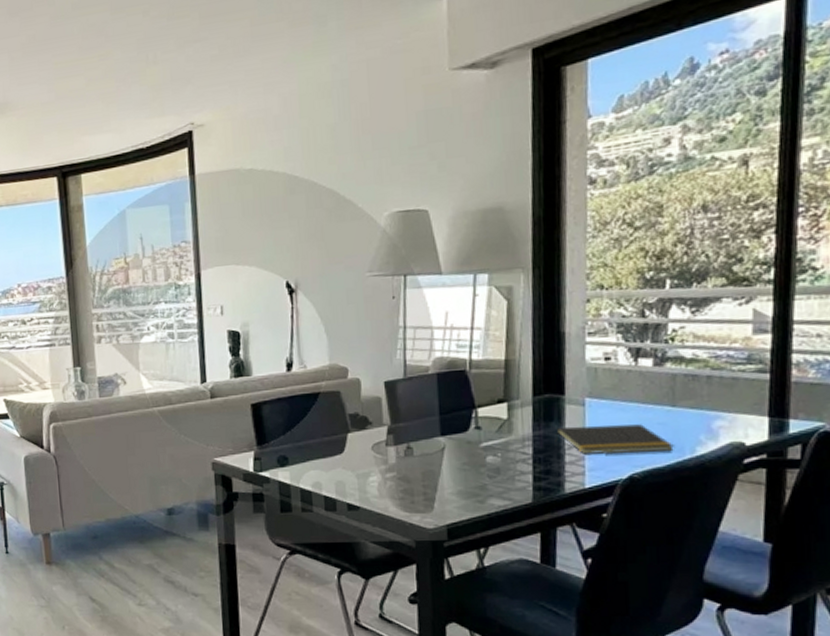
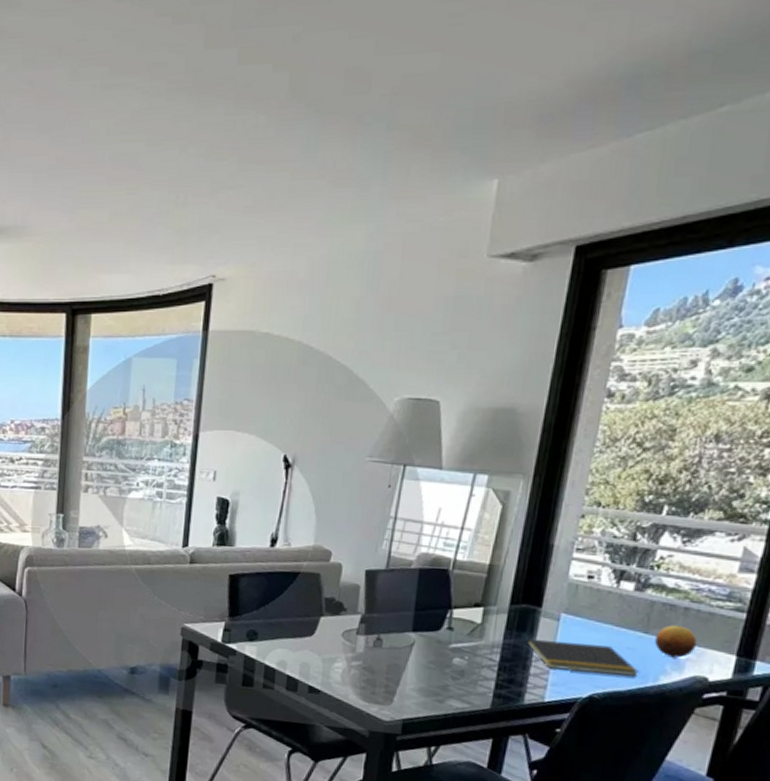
fruit: none [684,394,727,427] -> present [655,625,698,658]

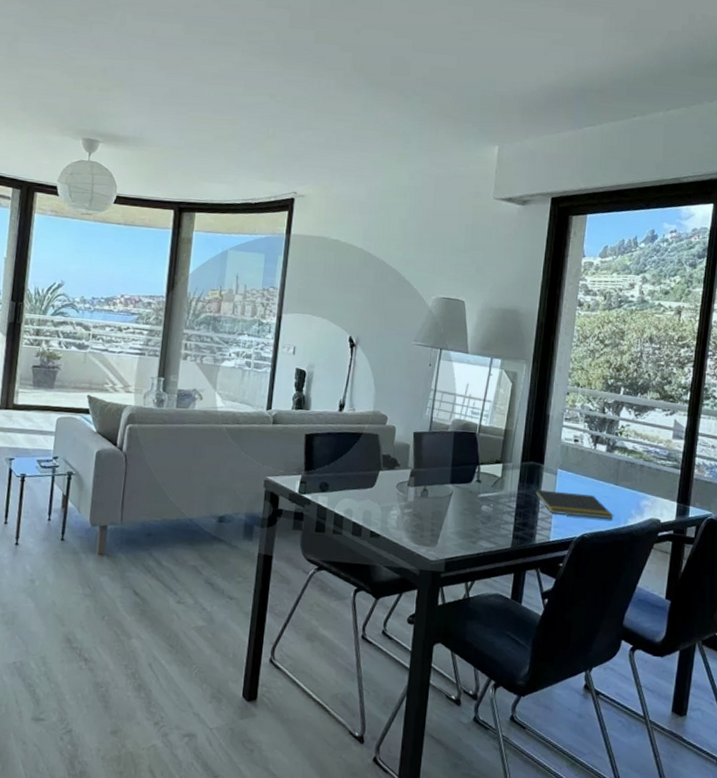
fruit: present [655,625,698,658] -> none [623,478,651,505]

